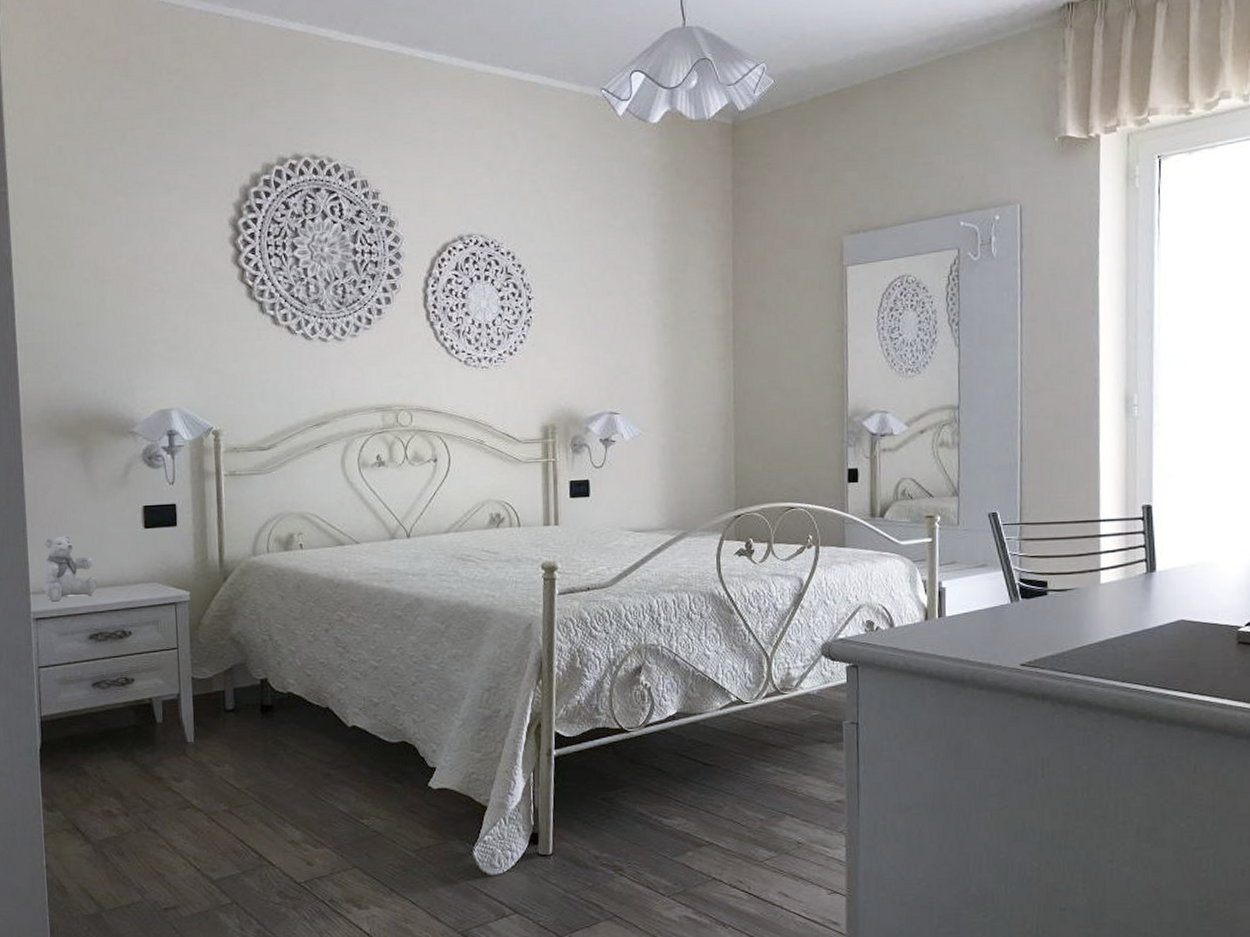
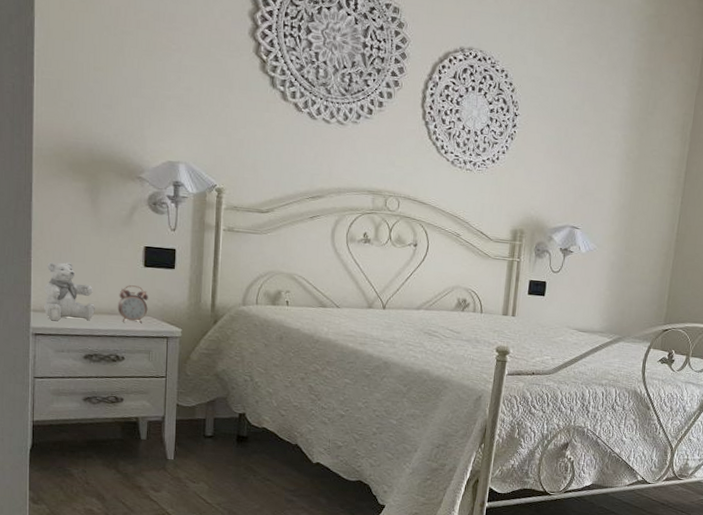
alarm clock: none [120,550,152,593] -> present [117,285,148,324]

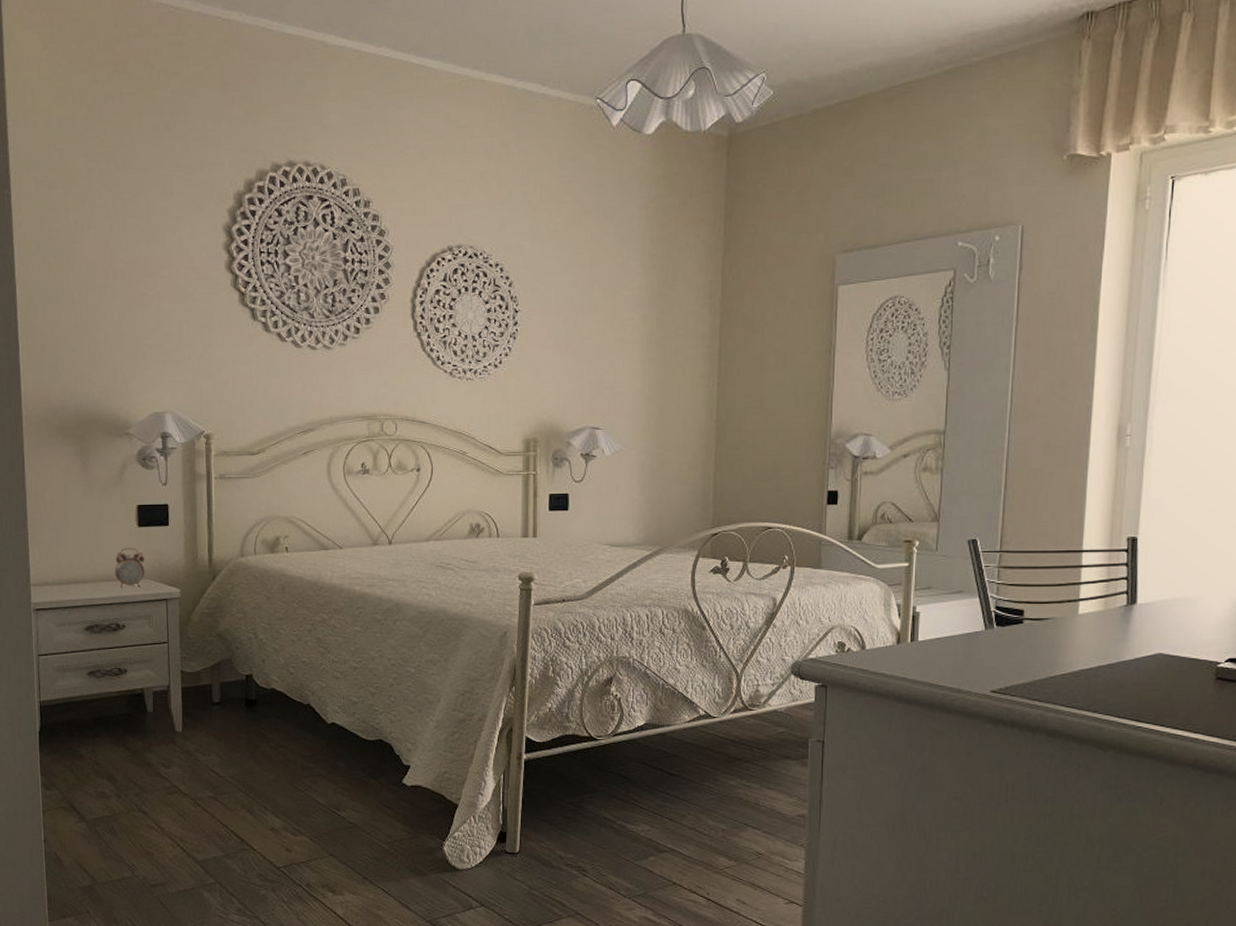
teddy bear: present [43,262,95,322] -> none [41,530,93,594]

